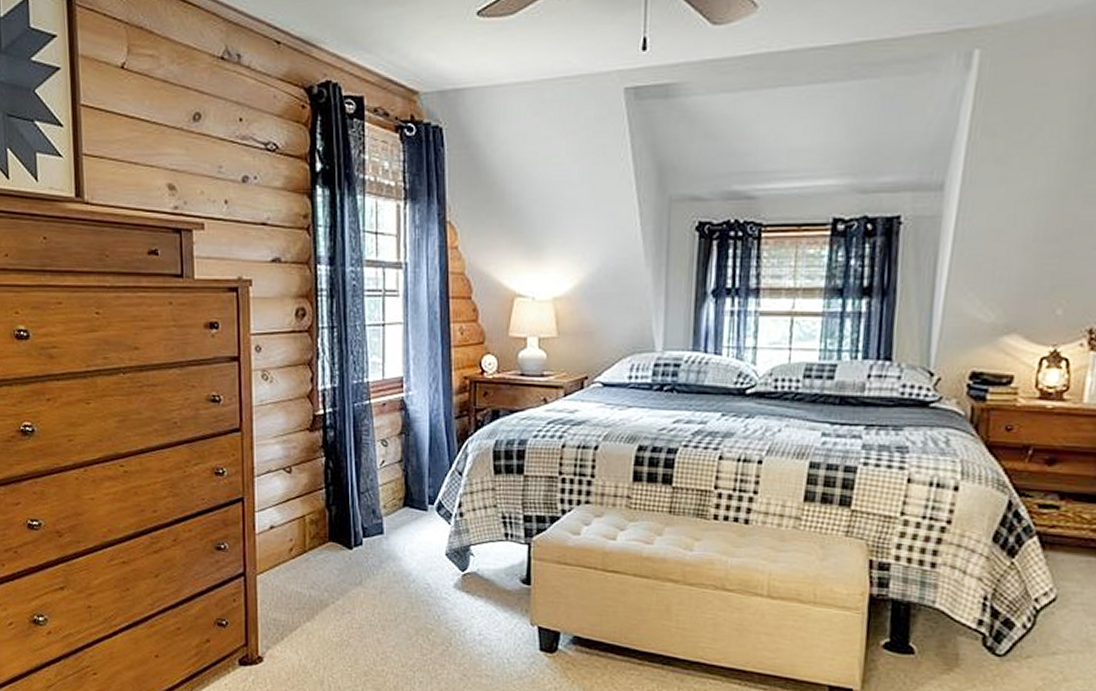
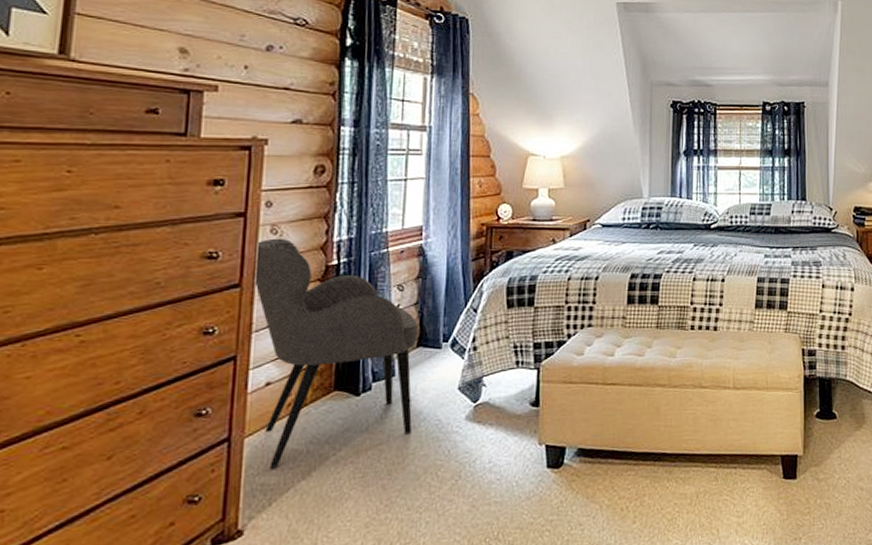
armchair: none [250,384,405,607] -> present [253,238,419,469]

